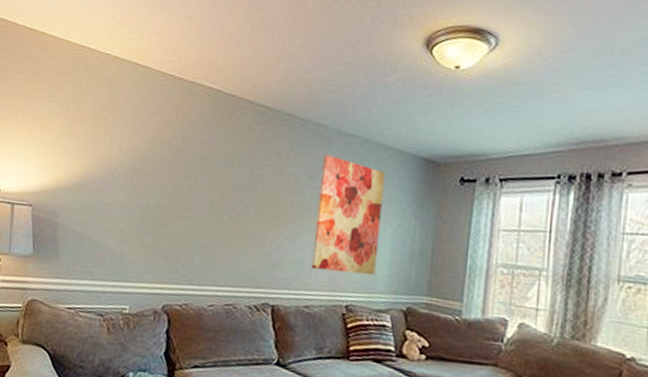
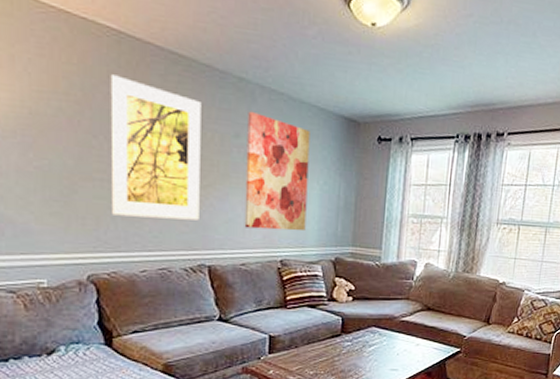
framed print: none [190,126,281,259] -> present [110,74,202,221]

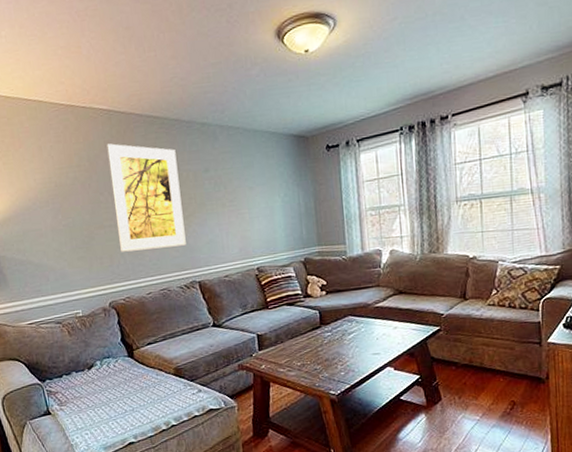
wall art: present [244,111,310,232] -> none [212,147,275,245]

